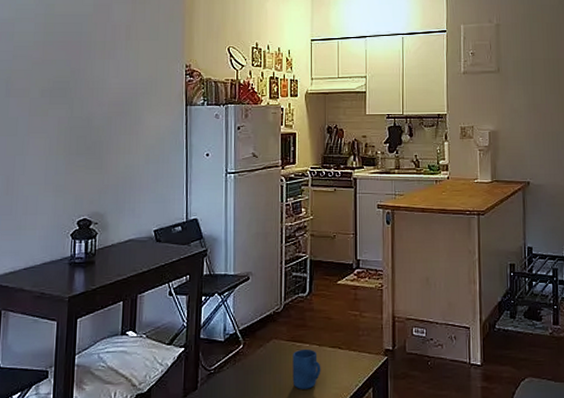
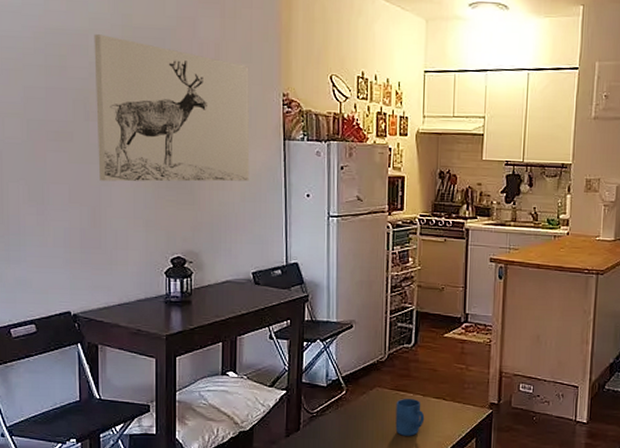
wall art: none [15,22,156,151] -> present [94,34,250,182]

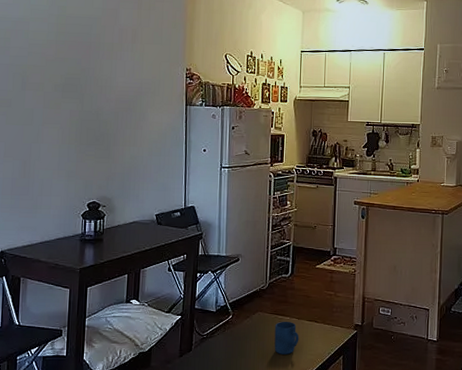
wall art: present [94,34,250,182] -> none [31,22,160,140]

